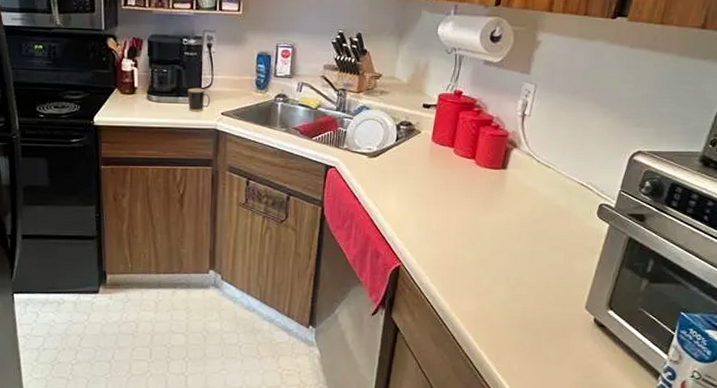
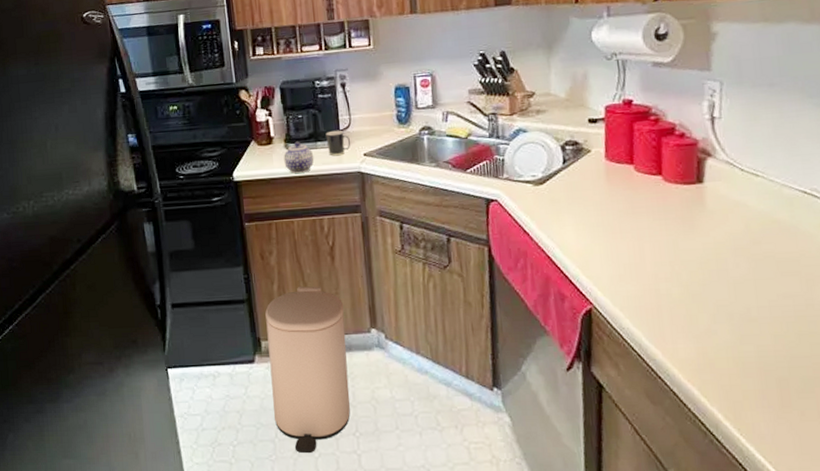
pedal bin: none [113,228,187,374] -> present [265,286,350,454]
teapot: none [145,94,174,124] -> present [284,141,315,173]

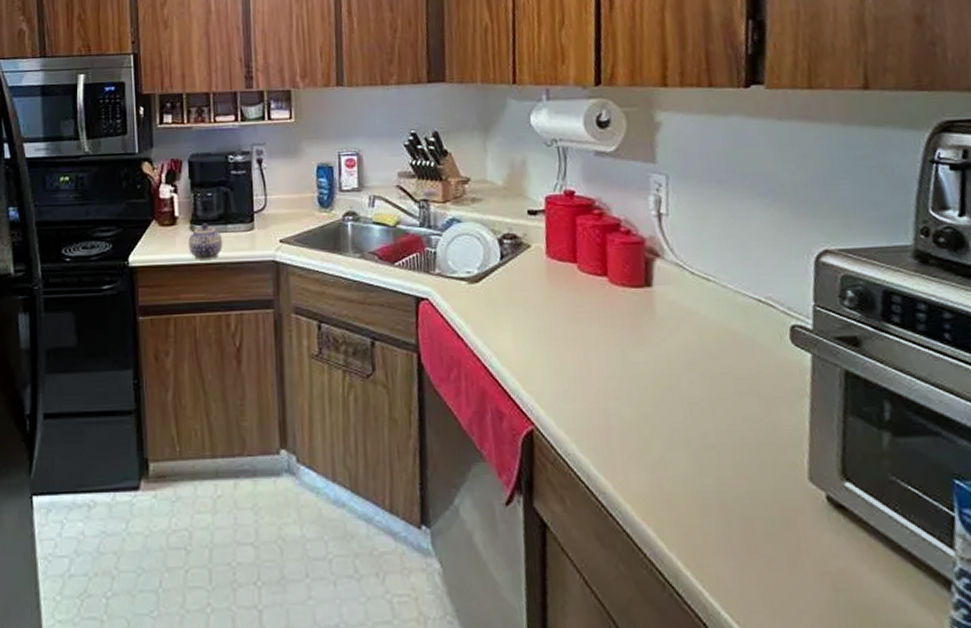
pedal bin: present [265,286,350,454] -> none [156,395,252,609]
mug: present [325,130,351,156] -> none [237,211,266,242]

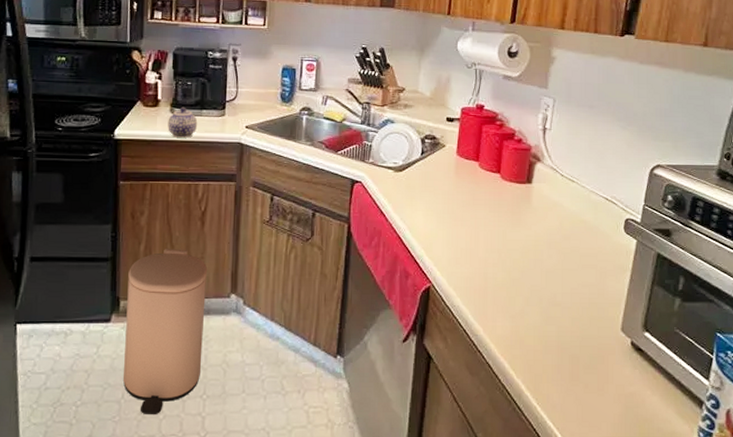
pedal bin: none [156,395,252,609] -> present [123,249,208,415]

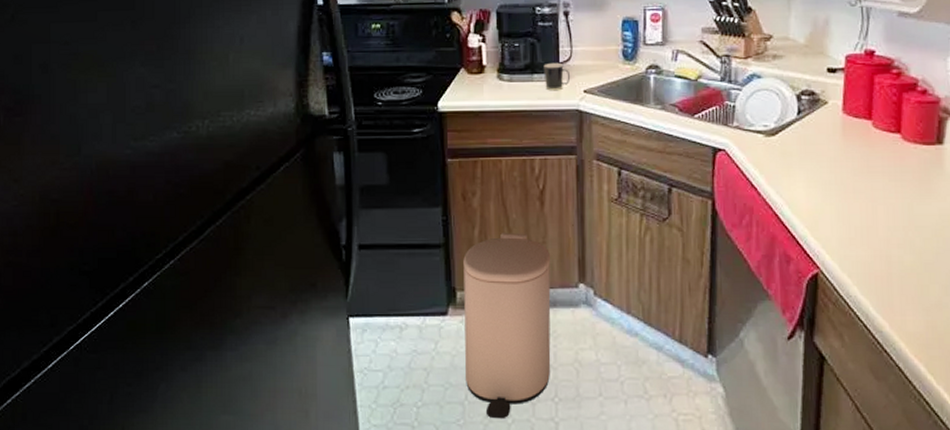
teapot: present [167,106,198,138] -> none [495,71,529,107]
mug: none [211,100,235,126] -> present [543,62,571,91]

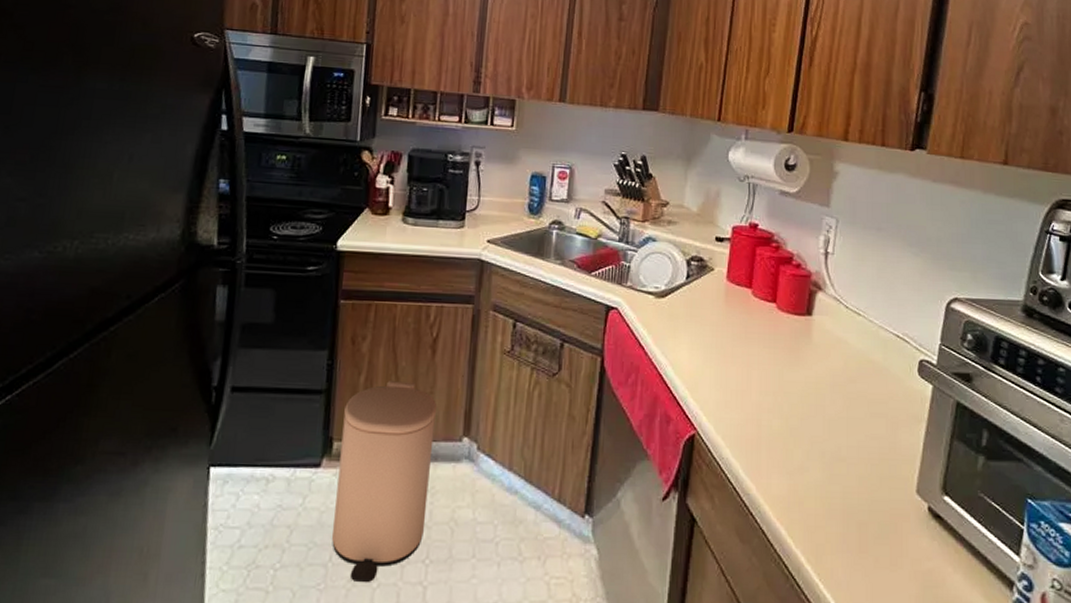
mug: present [543,62,571,91] -> none [449,210,476,239]

